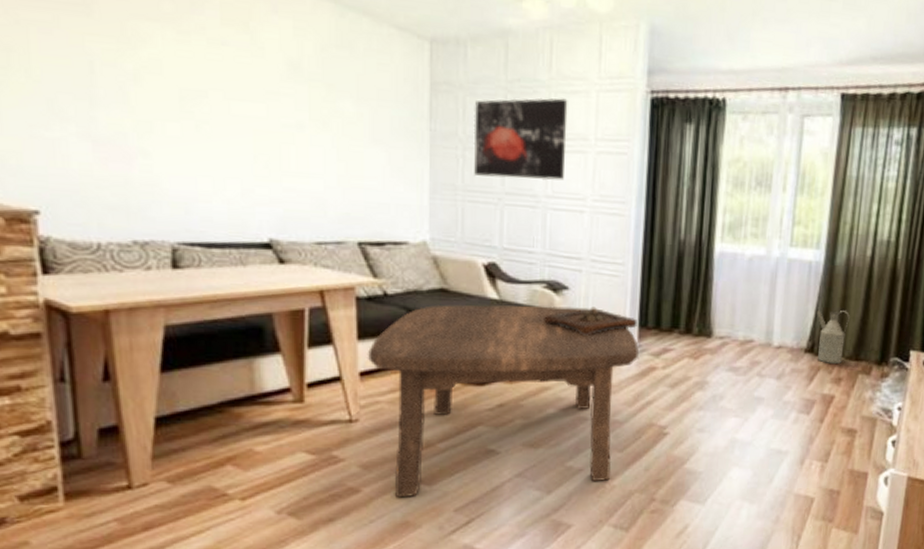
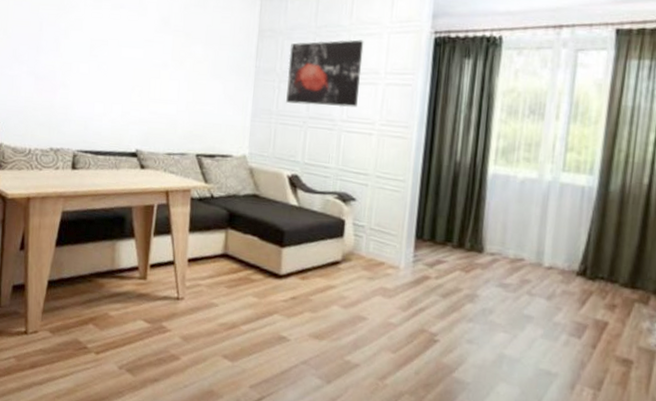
coffee table: present [367,304,639,498] -> none [194,207,415,379]
wooden tray: present [544,306,637,336] -> none [333,217,414,243]
watering can: present [817,310,850,365] -> none [590,234,625,291]

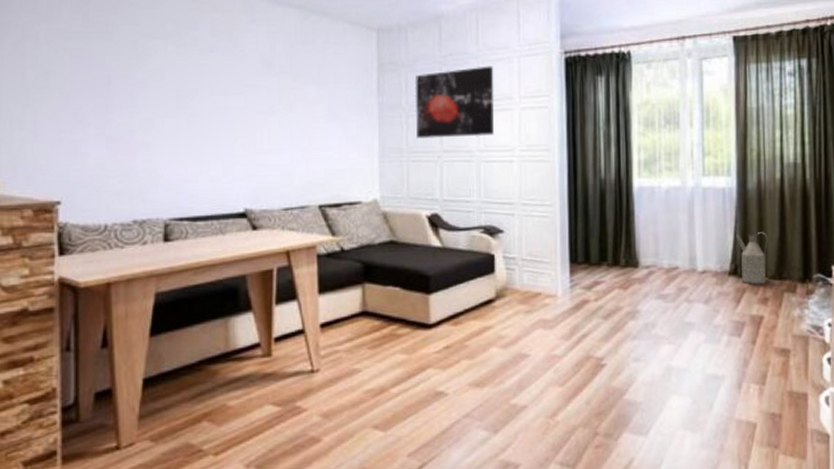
watering can: none [590,234,625,291] -> present [736,232,768,285]

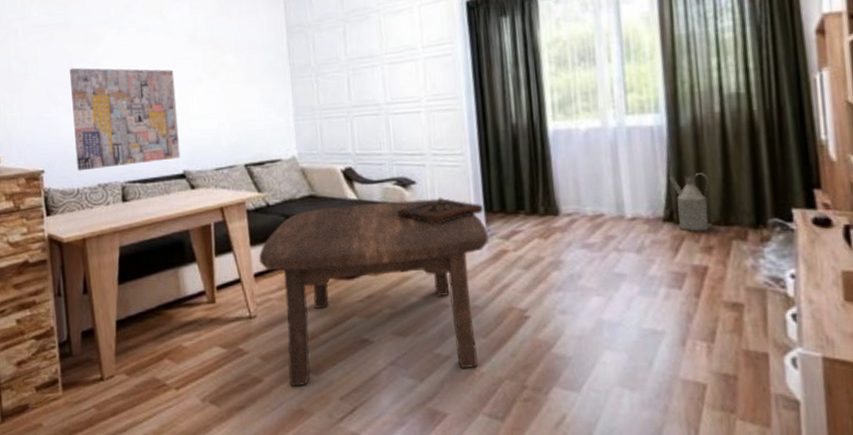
wall art: none [107,84,242,204] -> present [70,67,181,171]
coffee table: none [326,248,571,445] -> present [258,198,489,387]
wall art: present [414,66,494,138] -> none [321,18,400,96]
wooden tray: none [483,247,568,275] -> present [397,197,483,225]

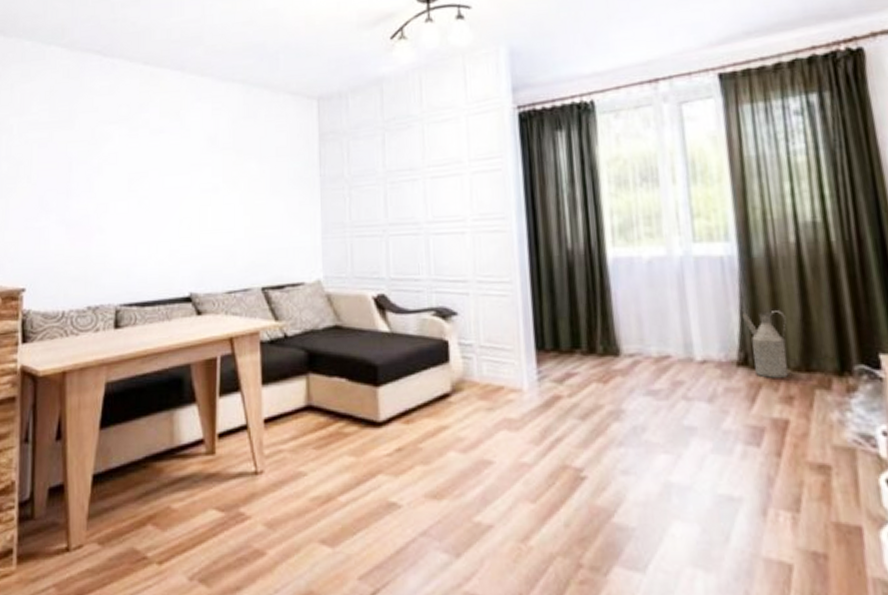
wall art: present [70,67,181,171] -> none [65,171,188,291]
coffee table: present [258,198,489,387] -> none [270,333,539,562]
wooden tray: present [397,197,483,225] -> none [435,331,534,364]

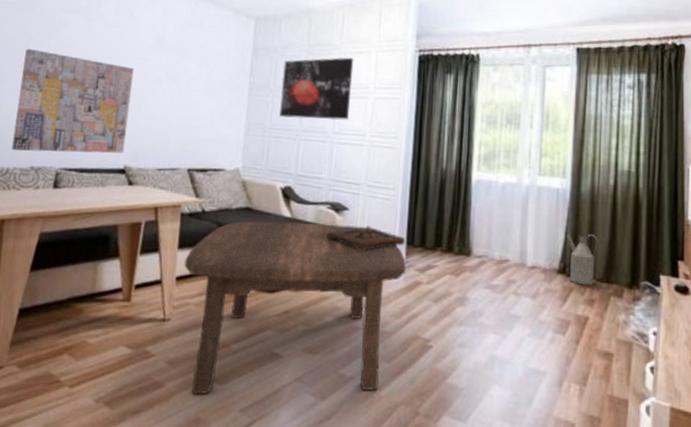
wall art: none [65,171,188,291] -> present [12,48,134,154]
coffee table: none [270,333,539,562] -> present [183,221,406,395]
wall art: none [356,127,443,211] -> present [279,57,354,120]
wooden tray: none [435,331,534,364] -> present [326,225,405,251]

